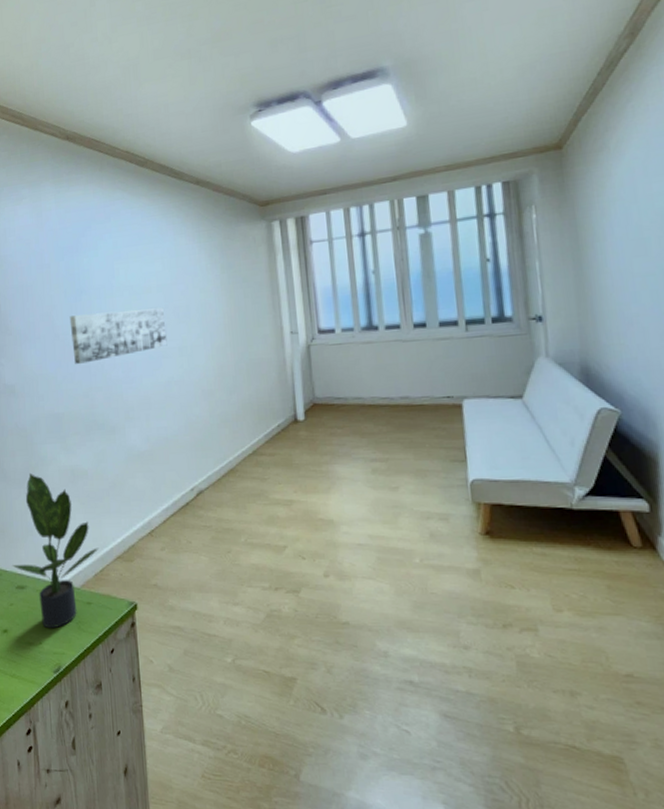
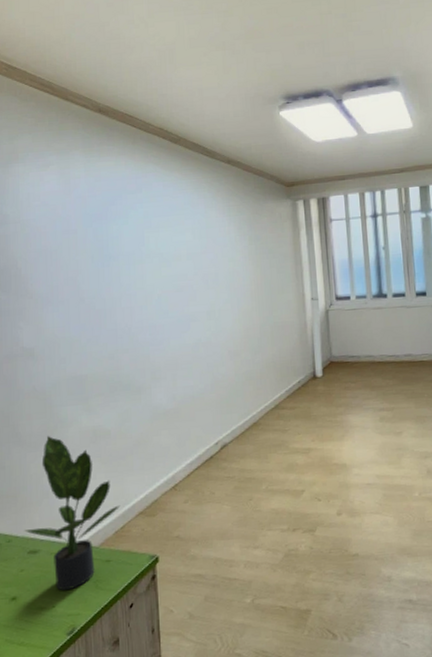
wall art: present [69,307,168,365] -> none [96,274,196,328]

